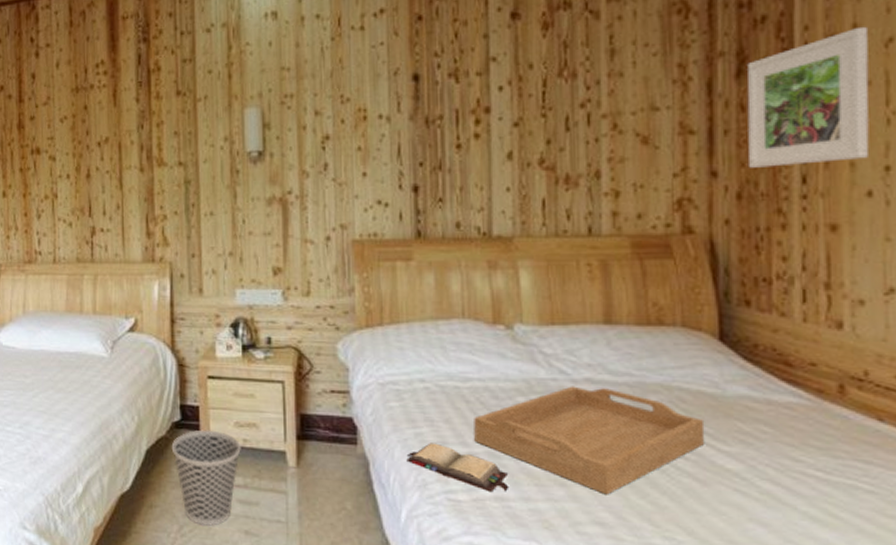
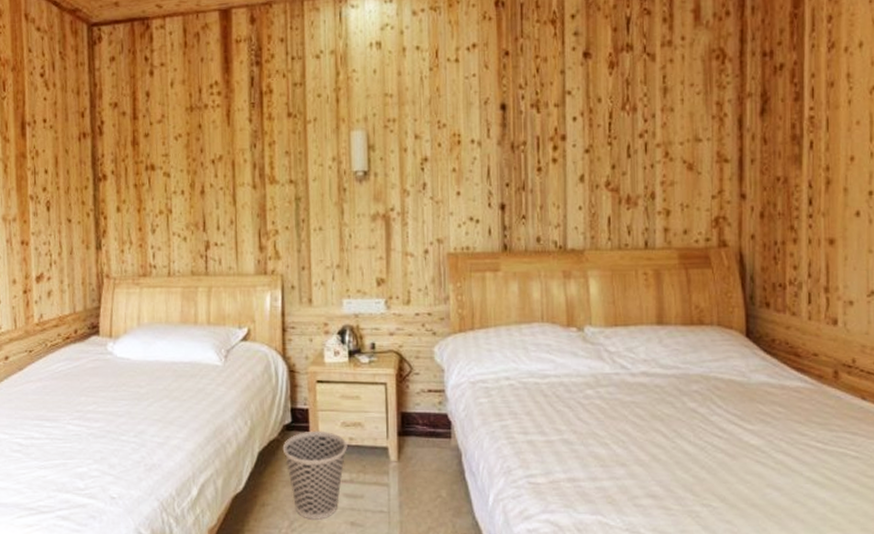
hardback book: present [406,443,509,493] -> none [494,433,580,475]
serving tray: present [474,386,705,495] -> none [551,379,735,471]
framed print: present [747,26,870,168] -> none [768,76,859,191]

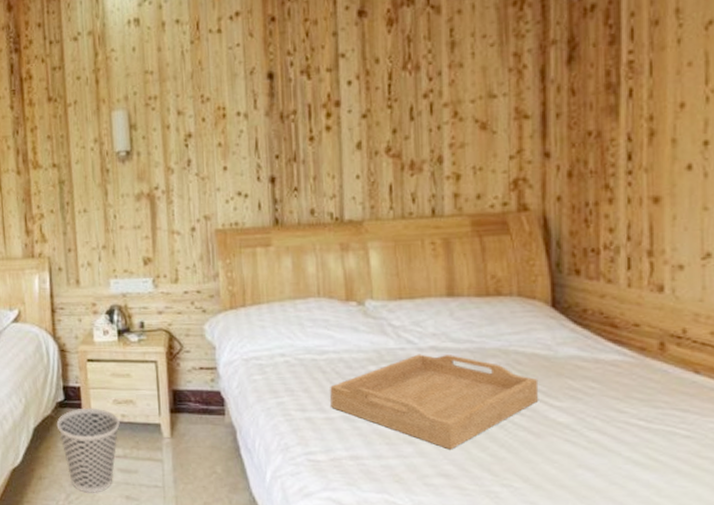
serving tray: none [551,379,735,471] -> present [330,354,539,450]

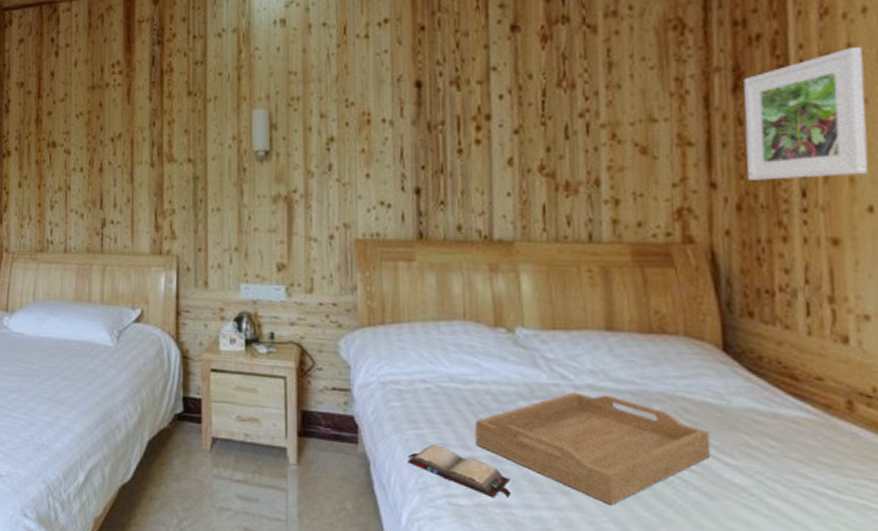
wastebasket: present [56,408,120,493] -> none [173,423,242,521]
hardback book: none [270,410,363,452] -> present [407,444,512,498]
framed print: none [577,10,691,148] -> present [744,46,869,180]

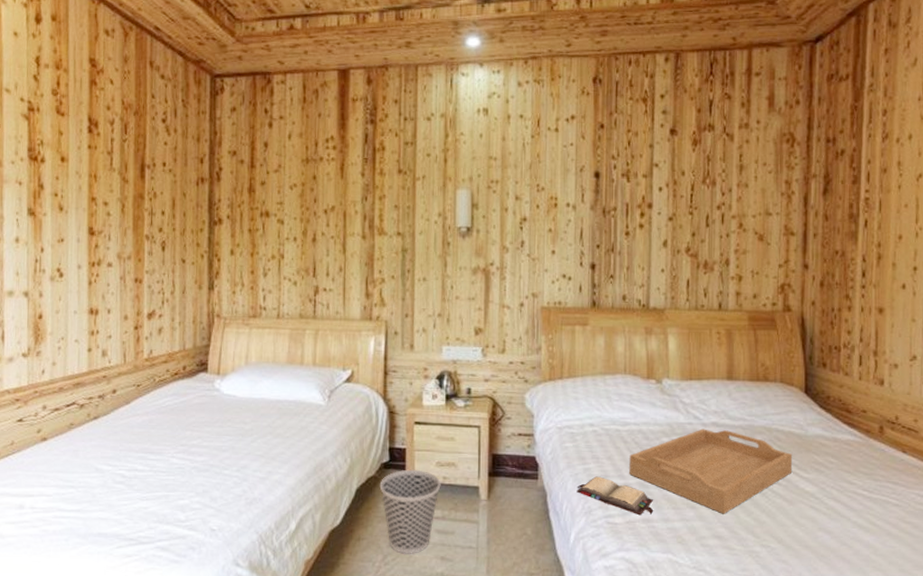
wastebasket: none [173,423,242,521] -> present [379,469,441,554]
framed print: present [744,46,869,180] -> none [829,164,908,264]

